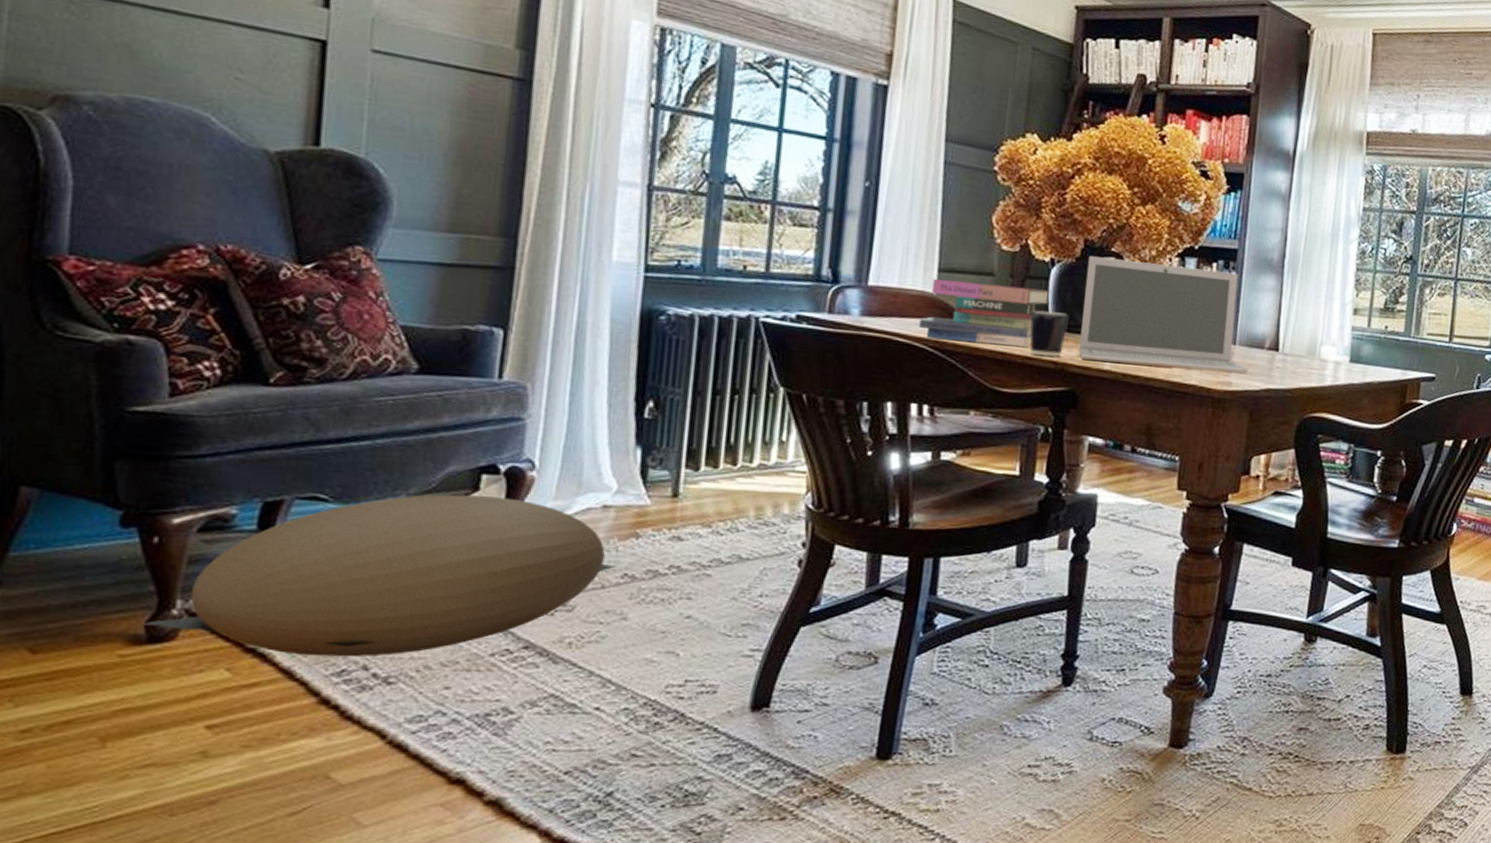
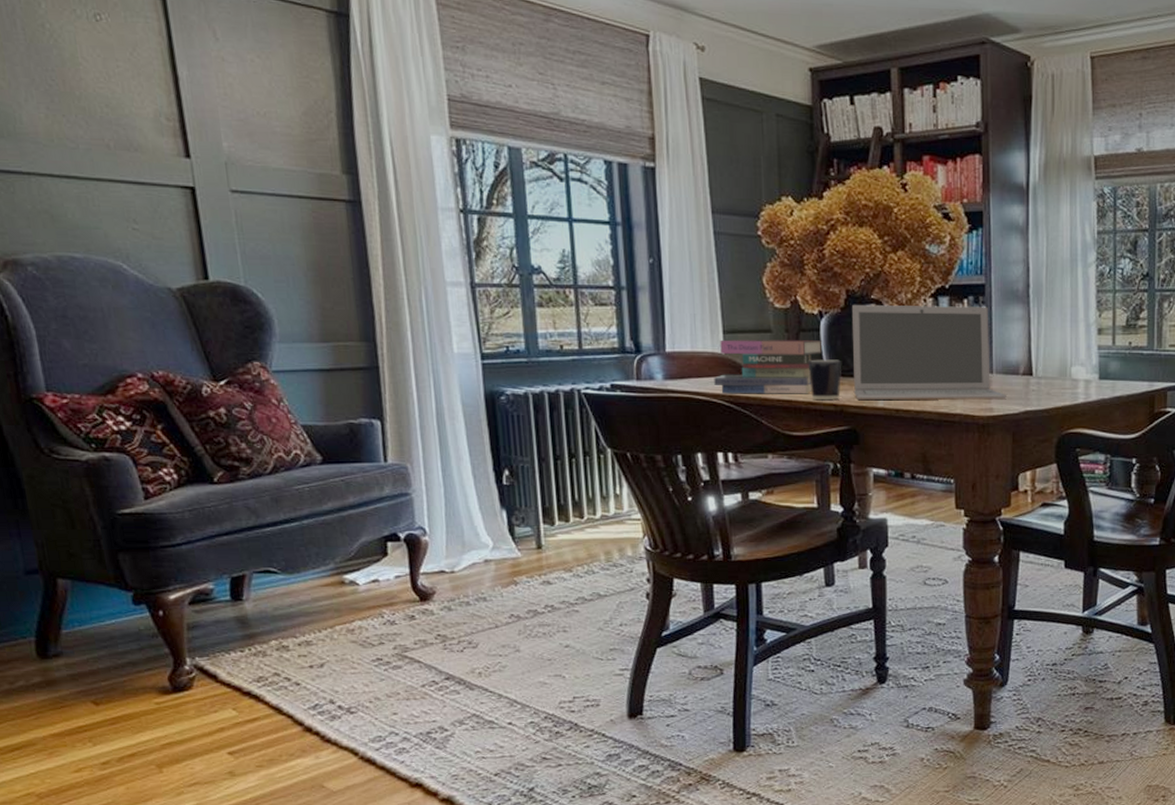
pouf: present [140,494,617,657] -> none [165,560,504,695]

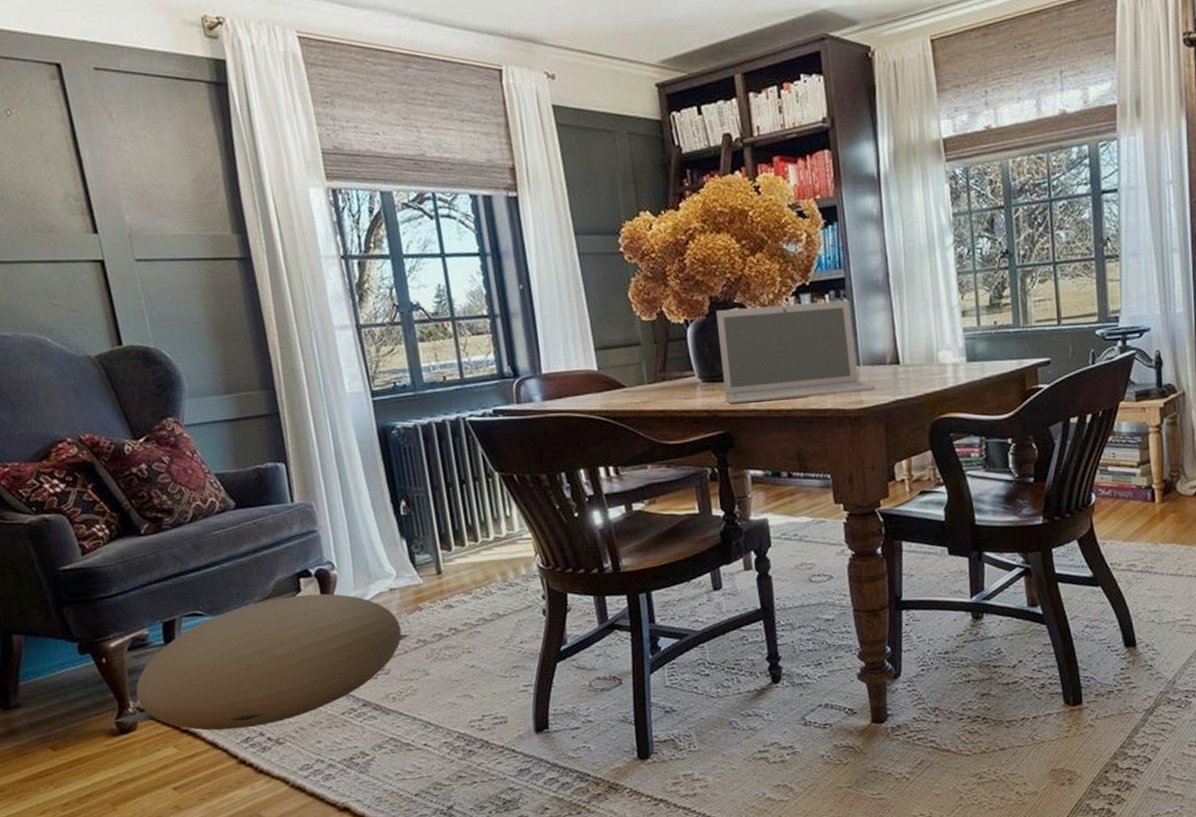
pouf: none [165,560,504,695] -> present [112,593,412,731]
books: present [714,339,823,394] -> none [589,348,692,409]
mug: present [808,359,842,399] -> none [678,366,712,407]

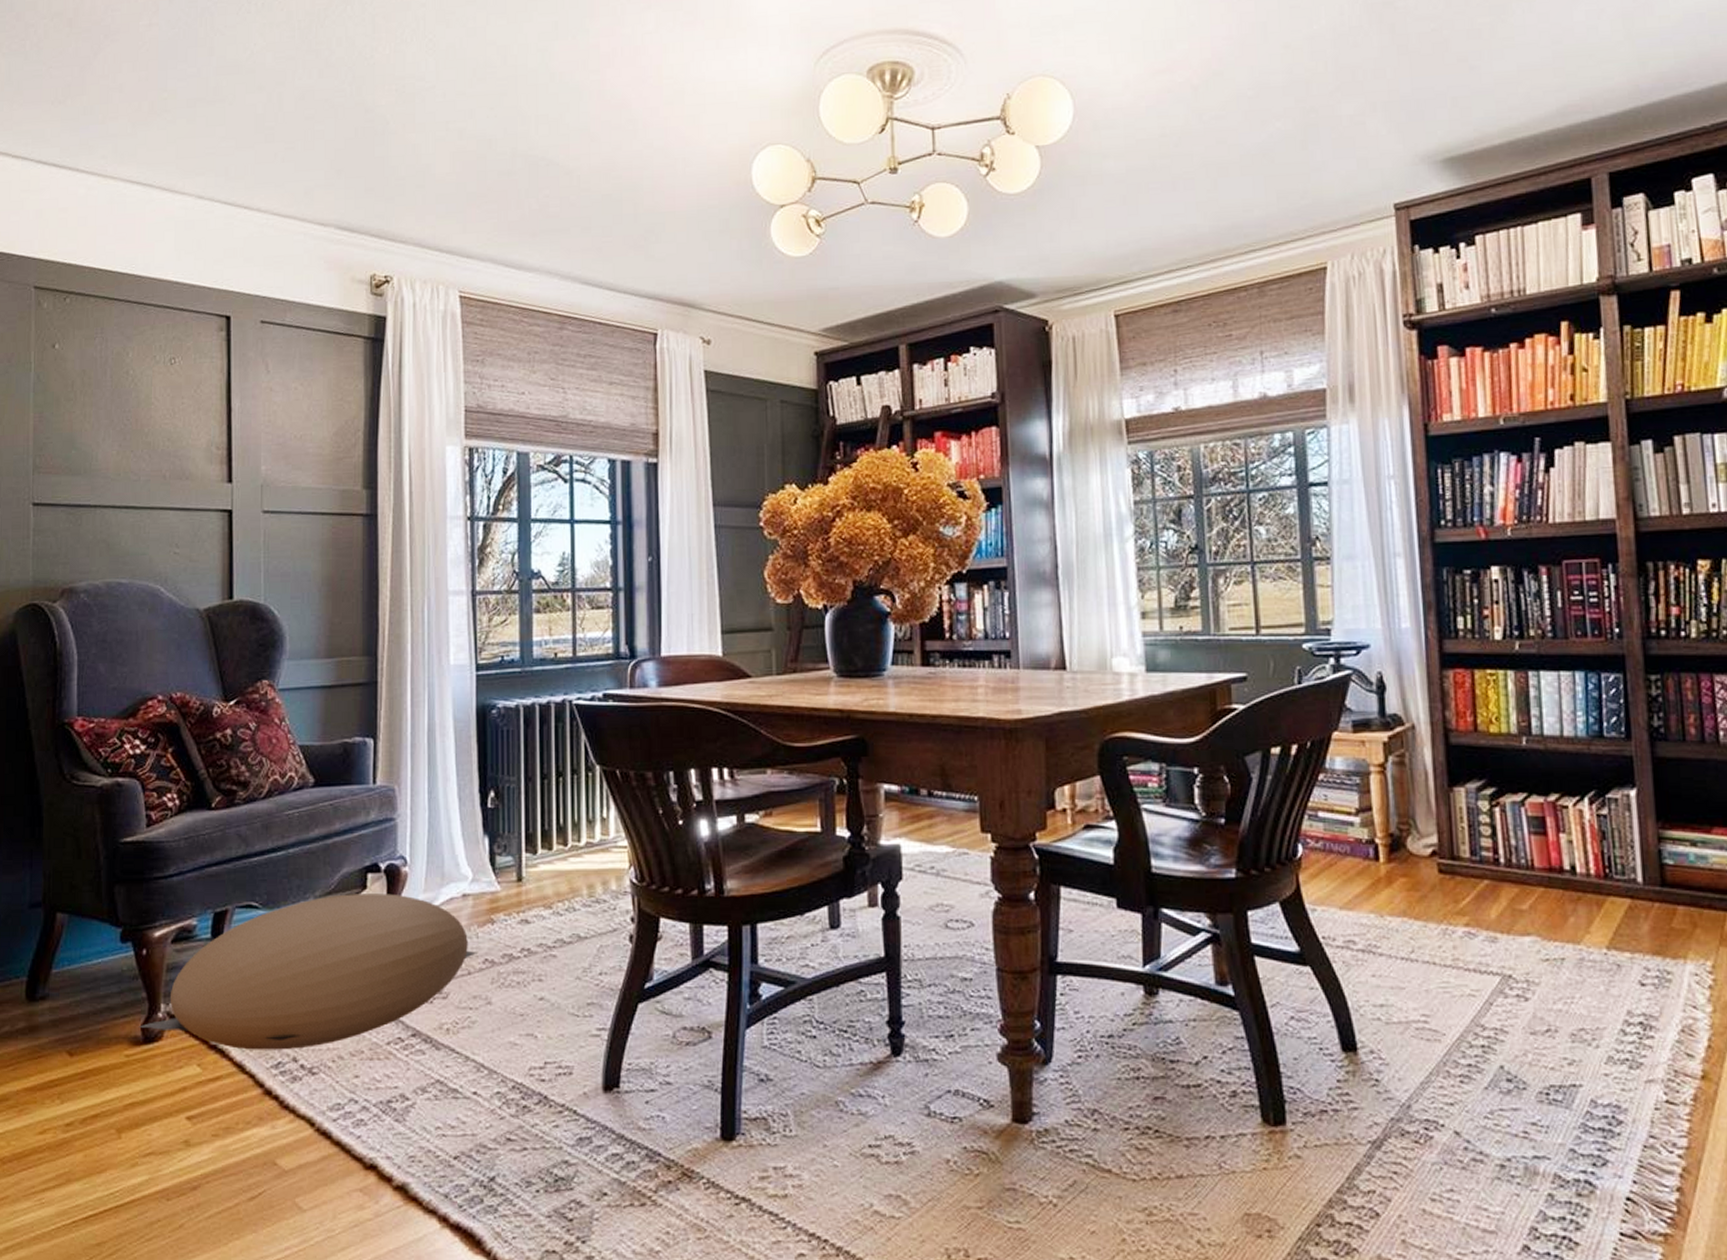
laptop: present [716,300,876,405] -> none [860,592,1037,705]

